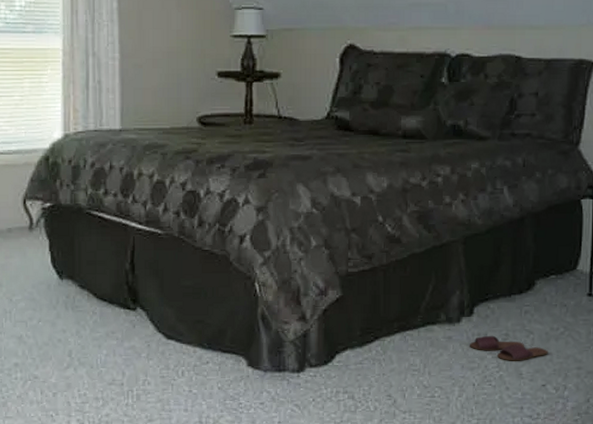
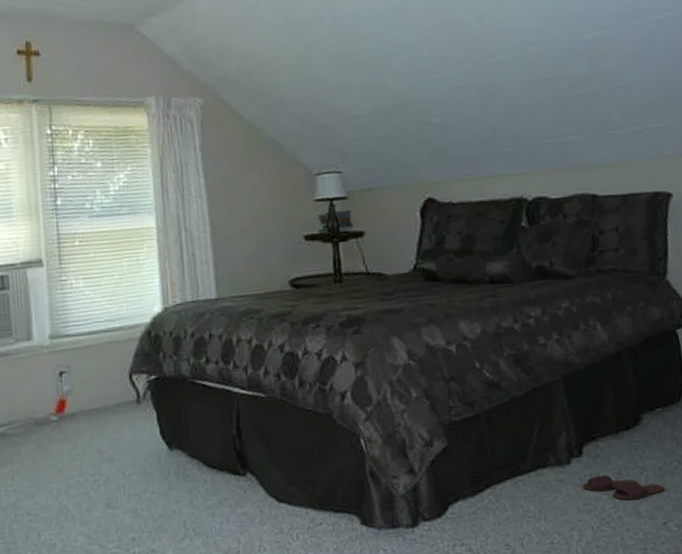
books: none [229,49,269,72] -> present [314,210,354,234]

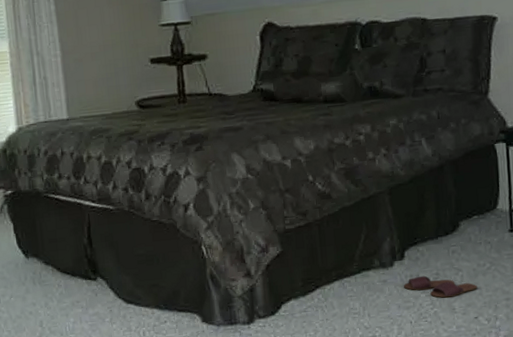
books: present [314,210,354,234] -> none [160,35,197,58]

